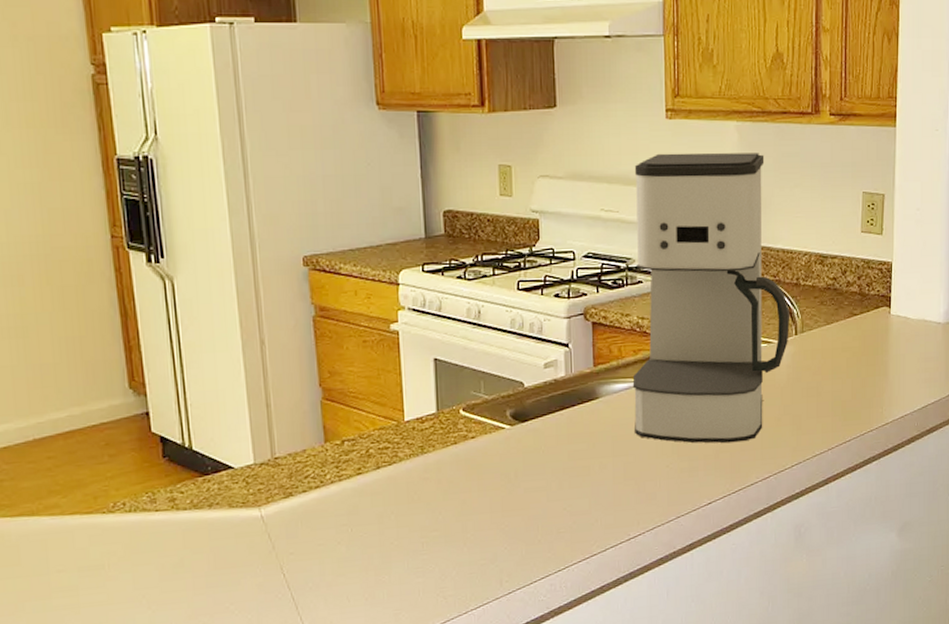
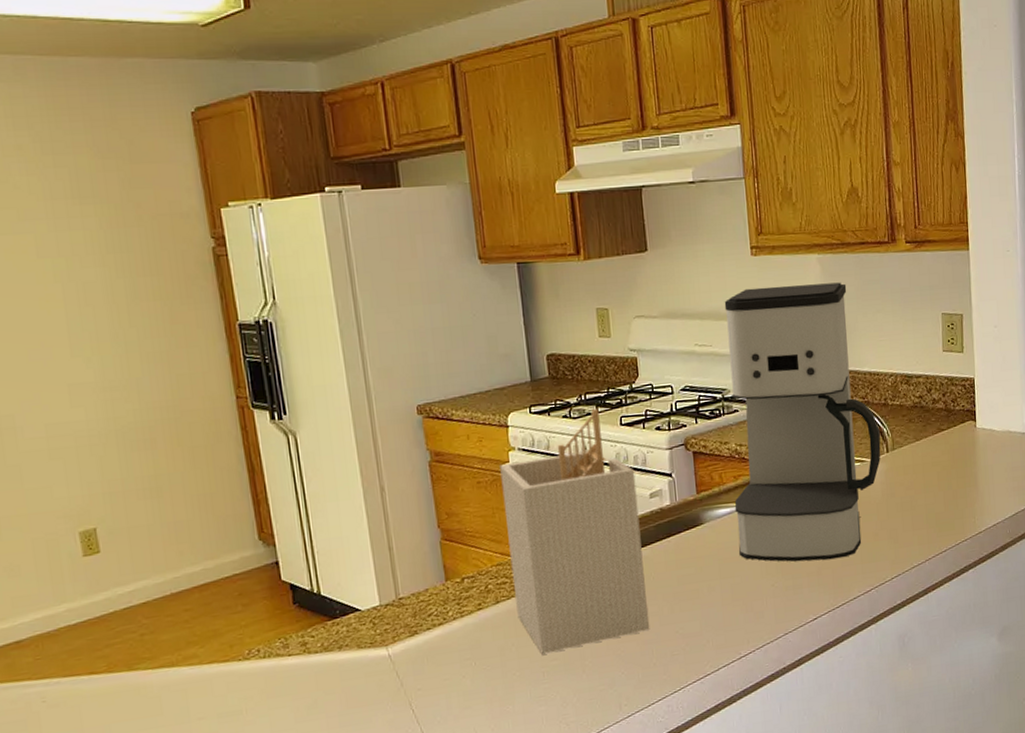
utensil holder: none [388,270,537,525] -> present [500,408,650,655]

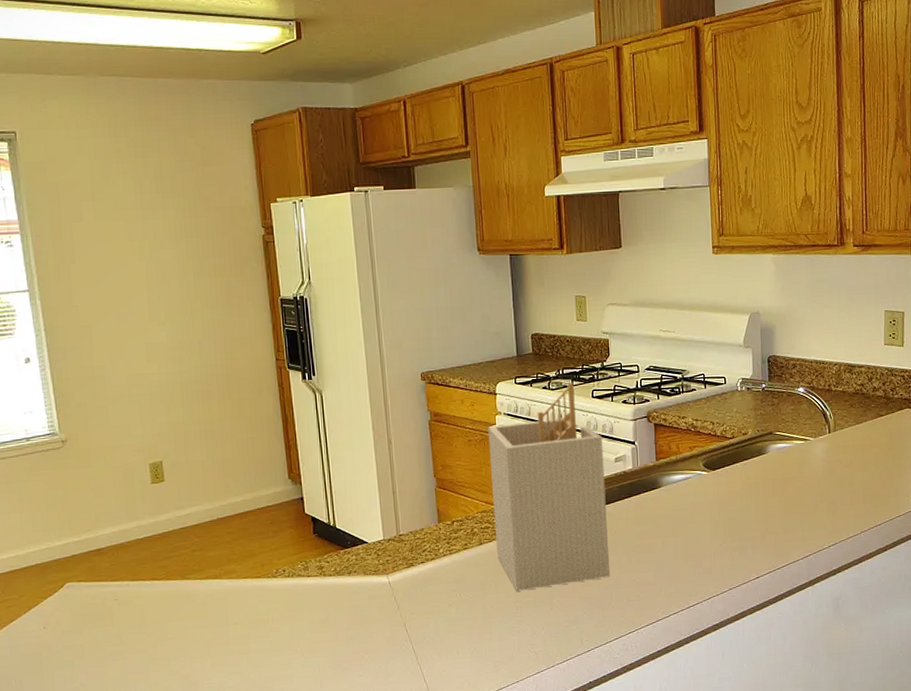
coffee maker: present [724,282,881,562] -> none [687,280,824,526]

